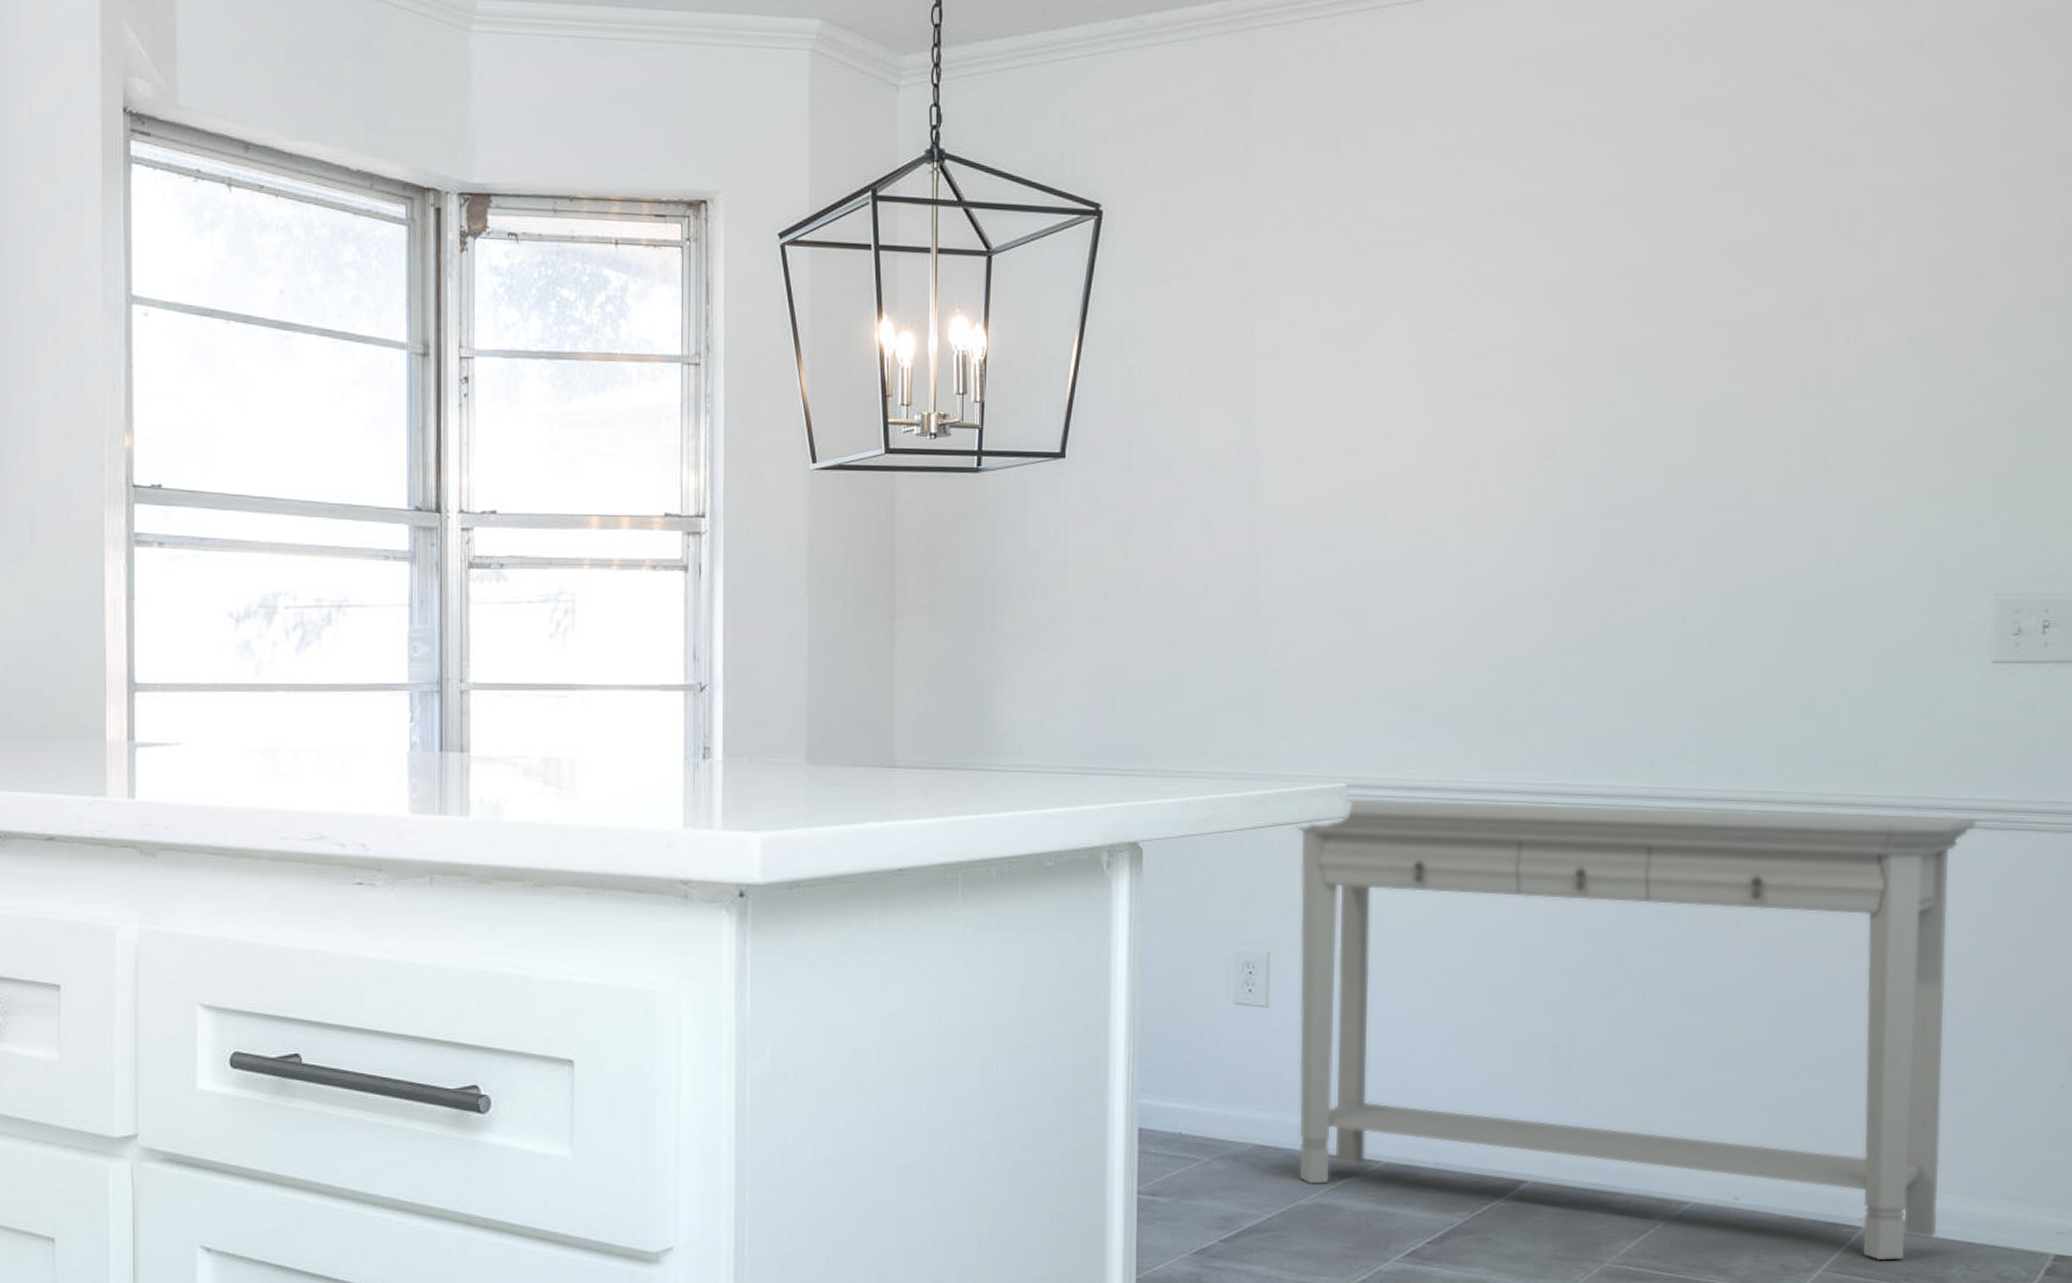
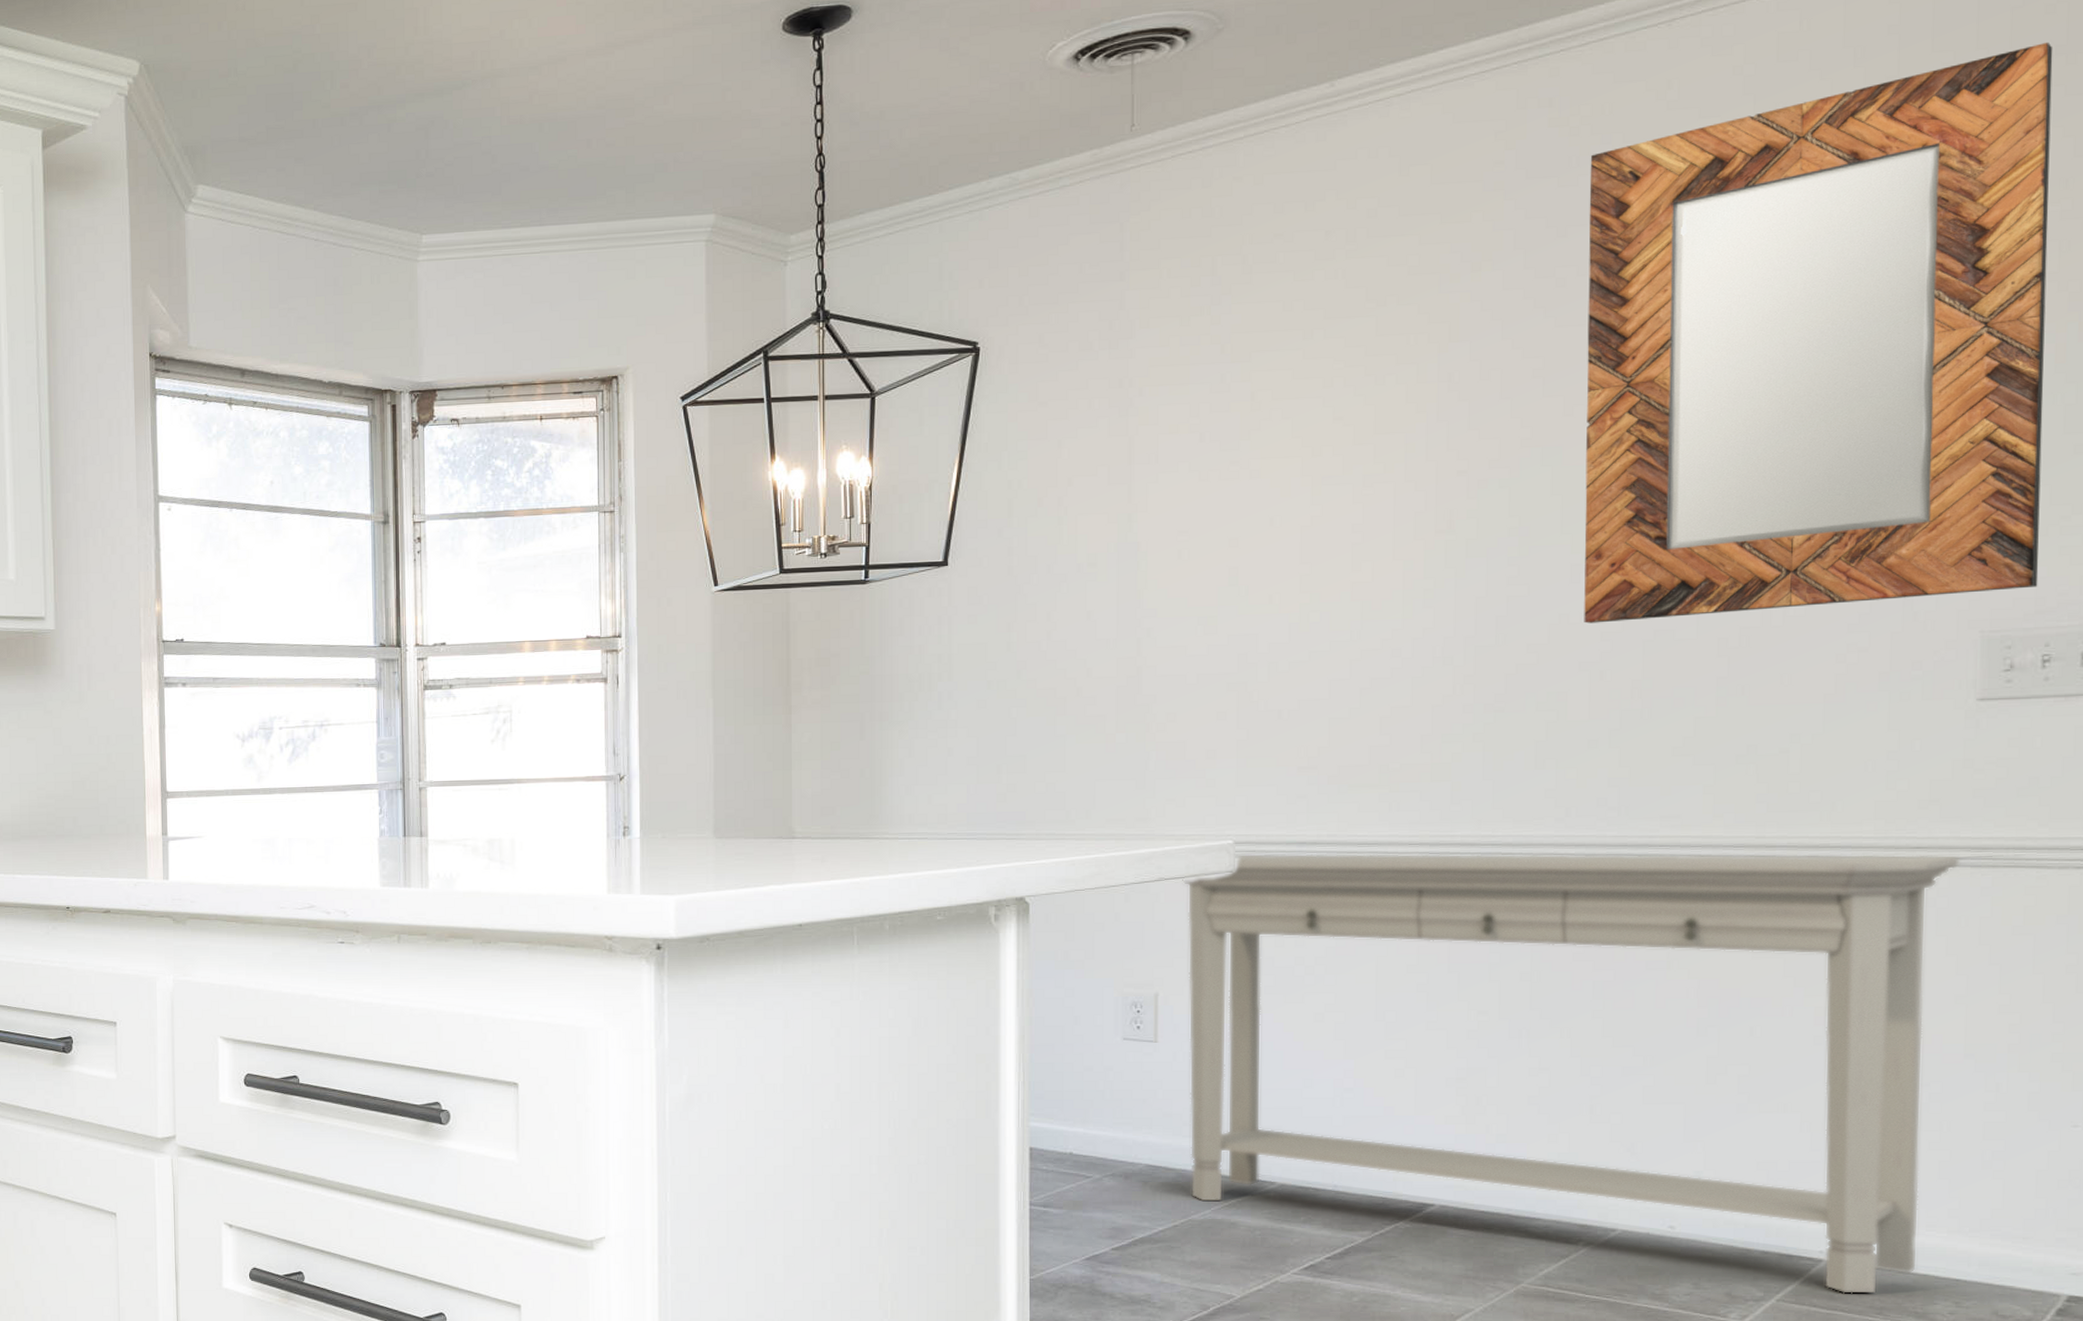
home mirror: none [1669,16,2059,565] -> present [1584,42,2053,624]

